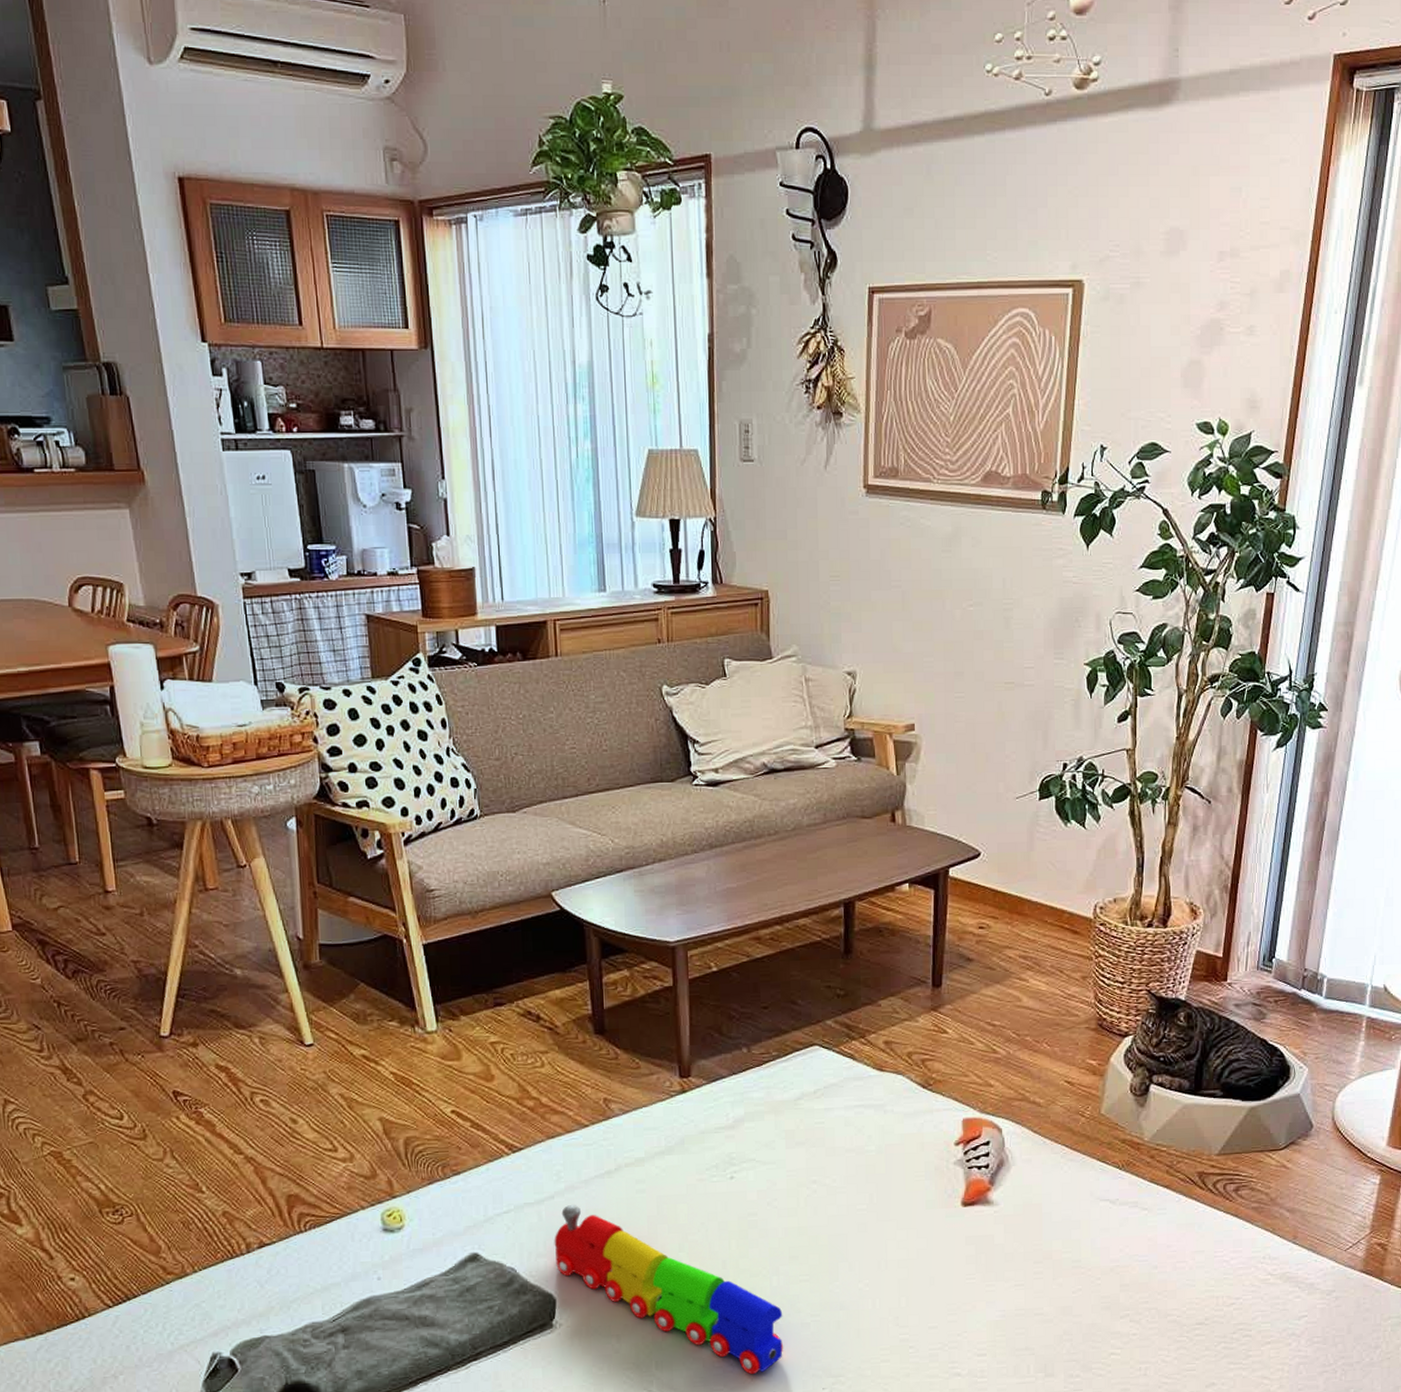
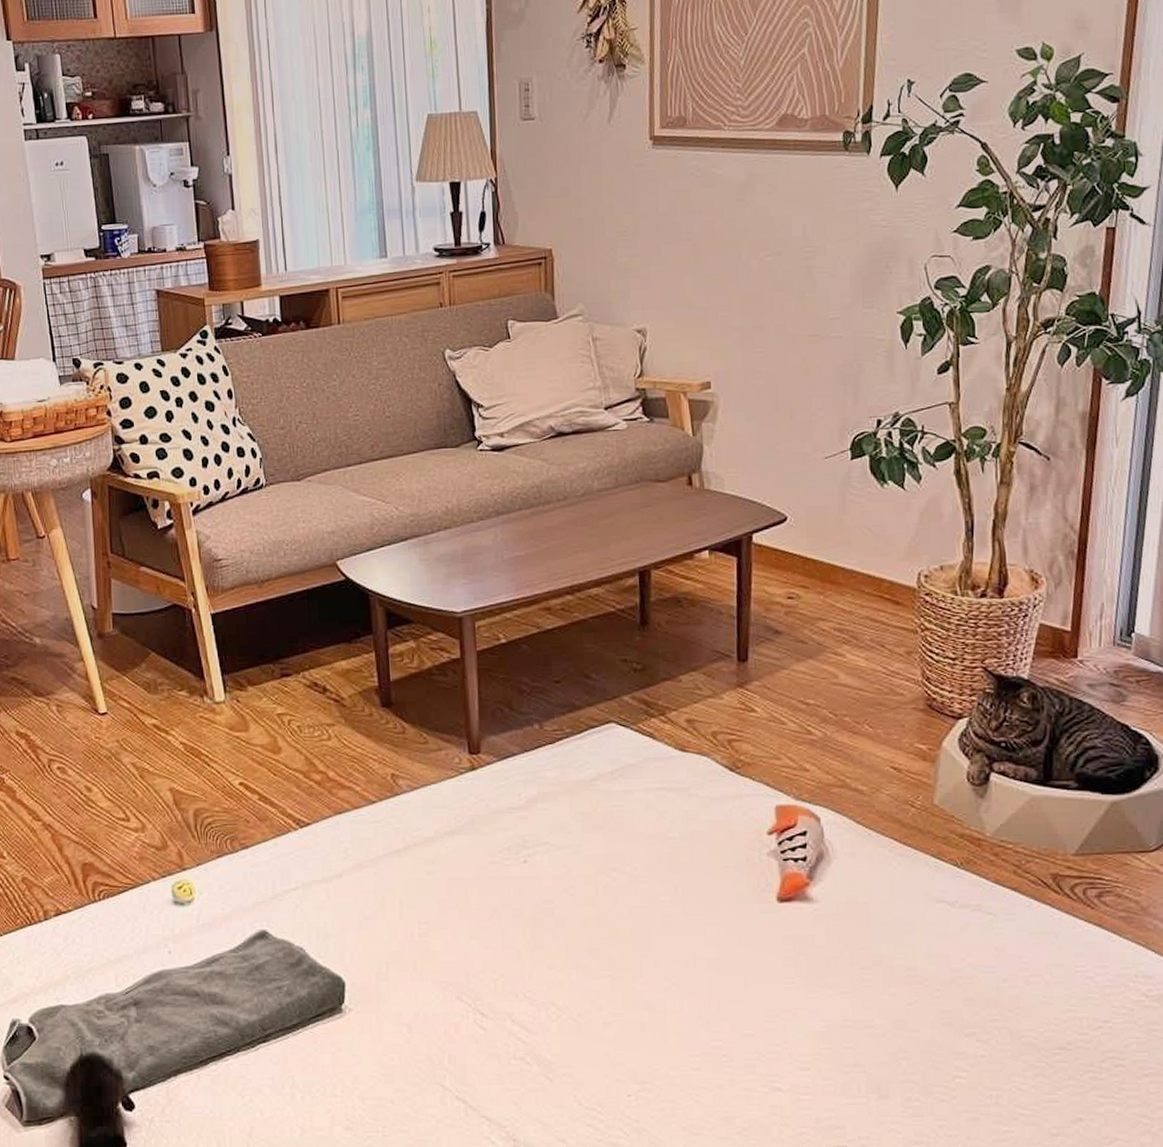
toy train: present [554,1205,784,1375] -> none [342,884,585,1076]

